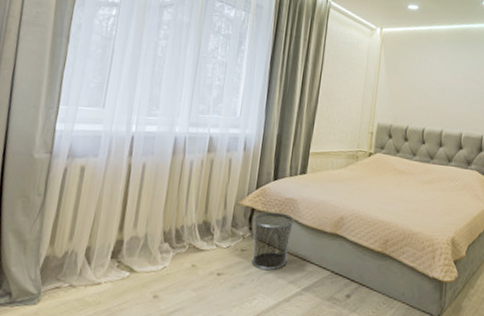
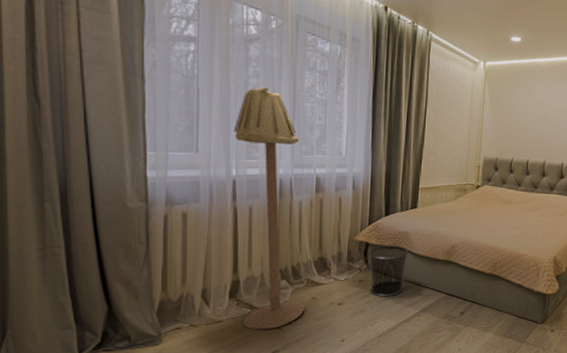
floor lamp: none [121,48,198,297] -> present [233,86,305,329]

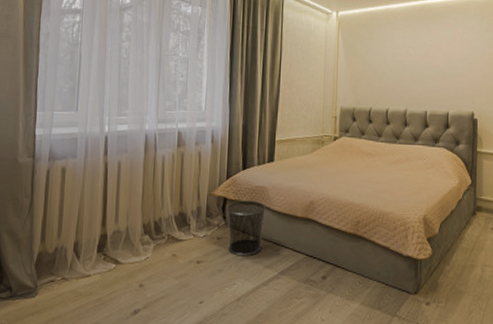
floor lamp: present [233,86,305,329] -> none [108,48,166,286]

